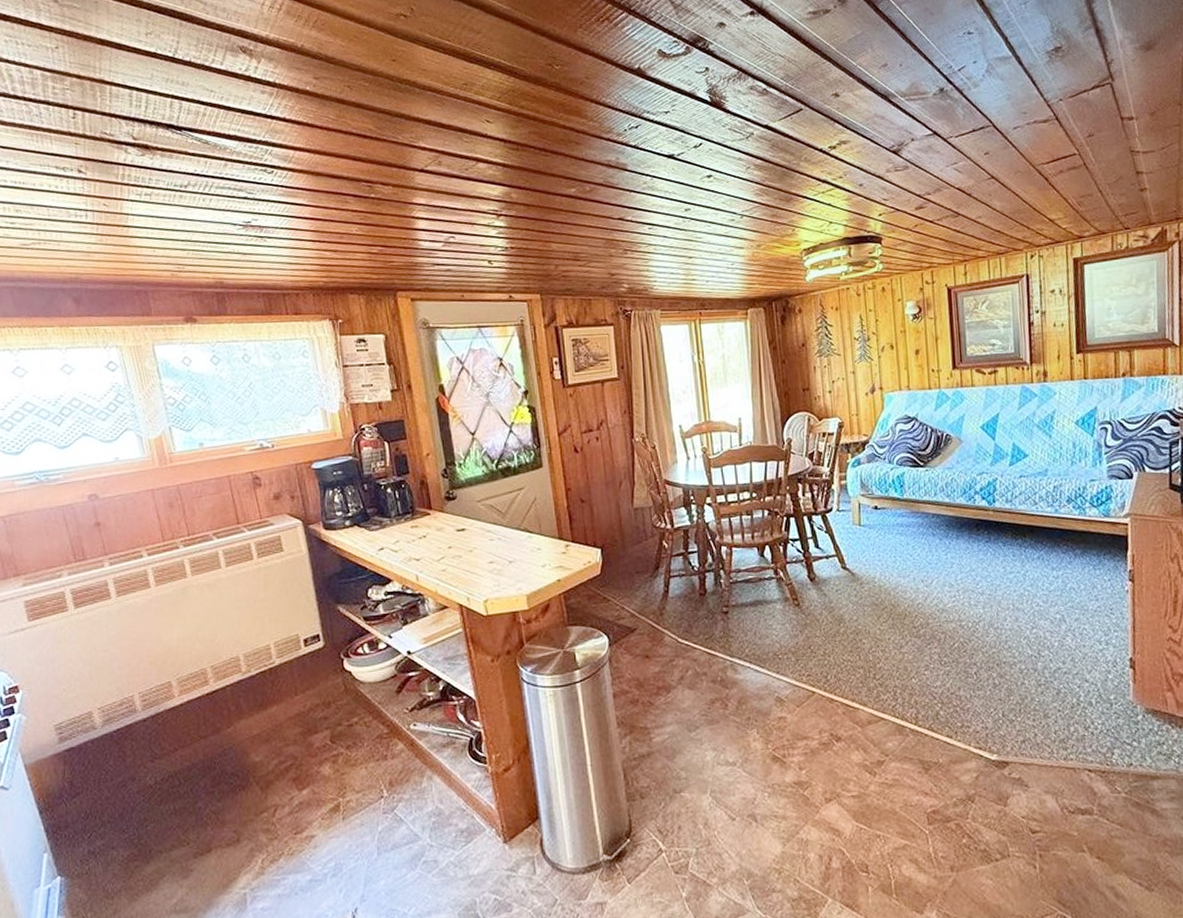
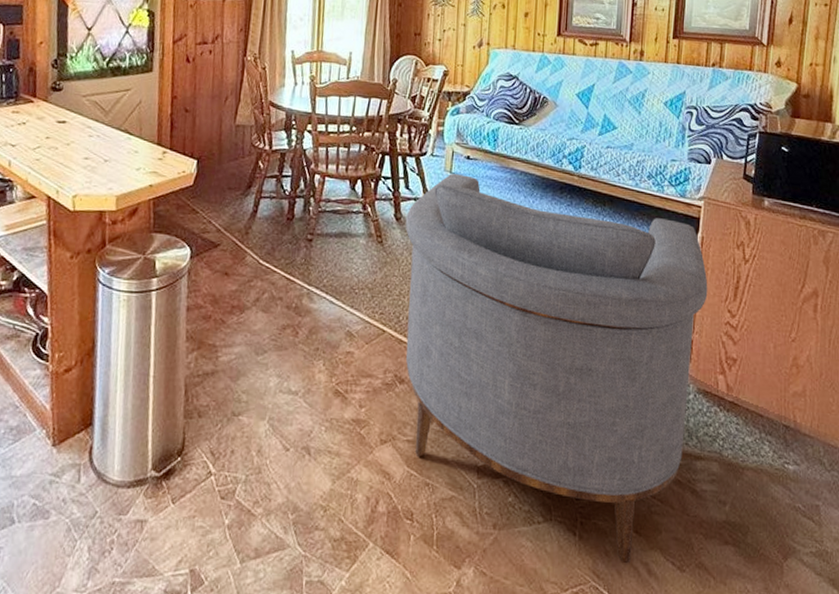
armchair: none [820,526,1145,890] -> present [406,174,708,564]

